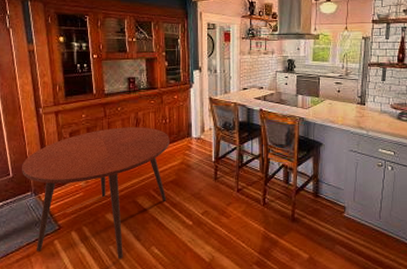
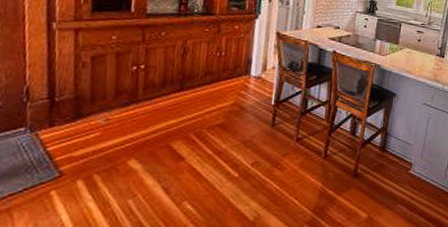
dining table: present [22,127,170,260] -> none [15,55,223,217]

